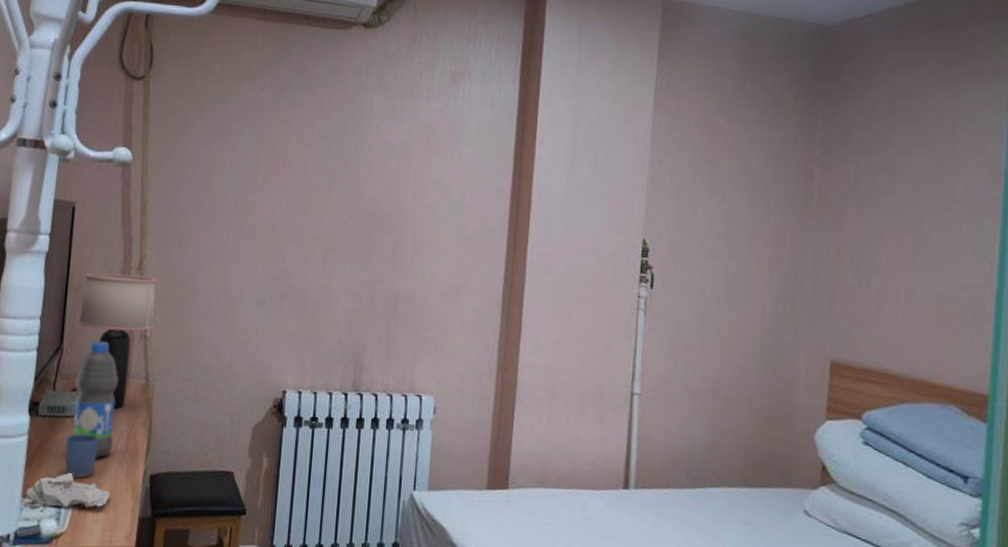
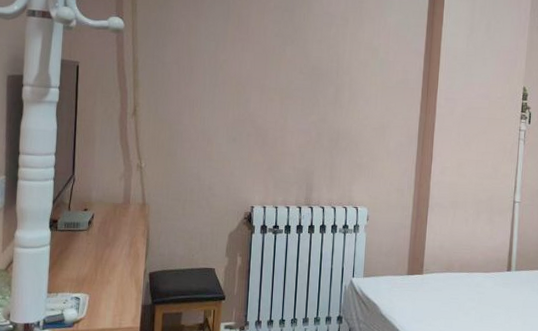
tissue: present [21,472,110,510] -> none [47,272,118,303]
mug: present [65,433,99,479] -> none [80,243,107,277]
water bottle: present [72,341,118,460] -> none [85,172,120,263]
table lamp: present [78,273,157,409] -> none [86,118,148,223]

